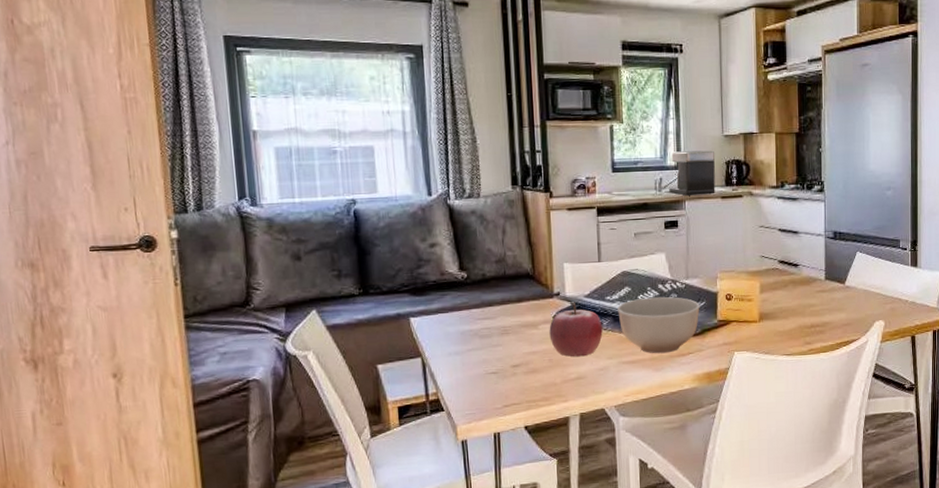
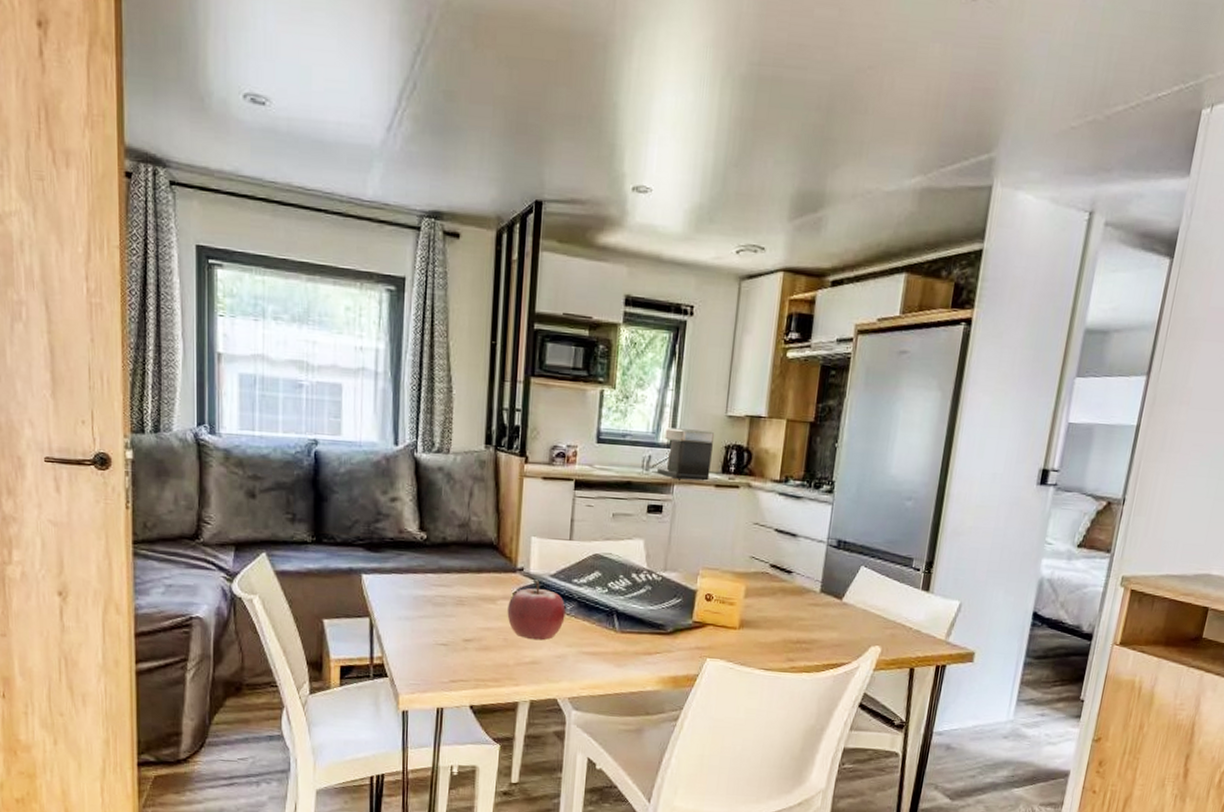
bowl: present [617,296,700,354] -> none [584,585,675,650]

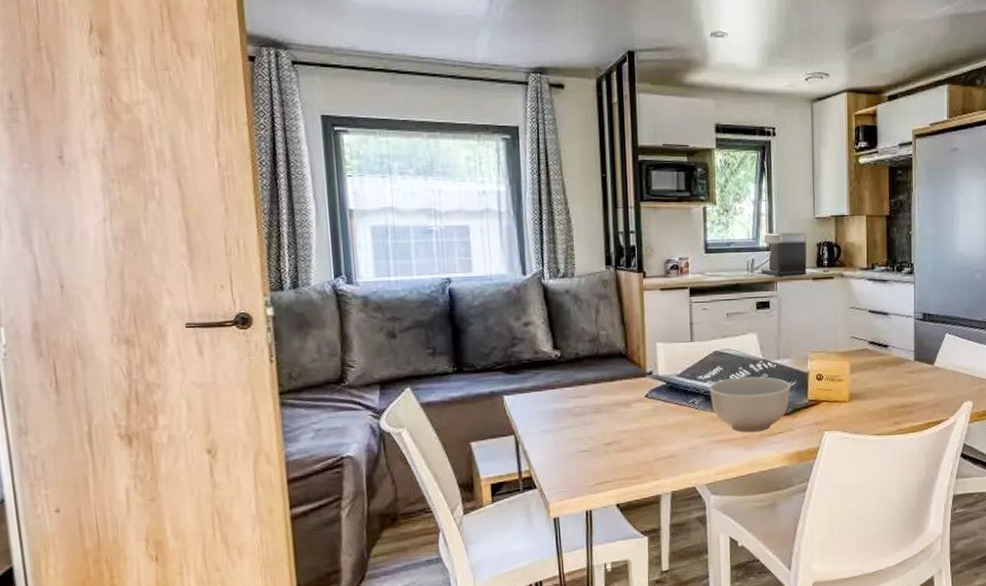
fruit: present [507,580,566,641] -> none [641,381,695,436]
bowl: none [584,585,675,650] -> present [709,376,791,433]

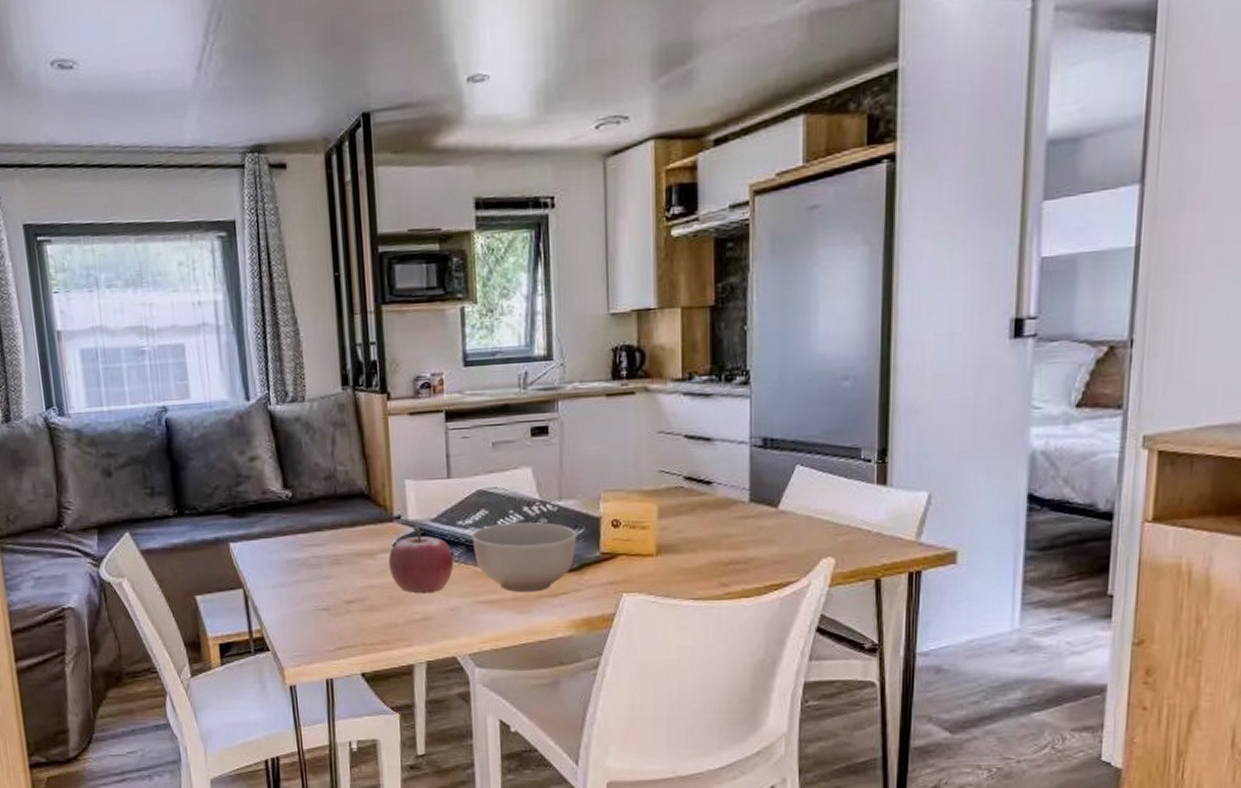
fruit: none [641,381,695,436] -> present [388,527,454,594]
coffee maker: present [761,232,807,277] -> none [537,334,598,394]

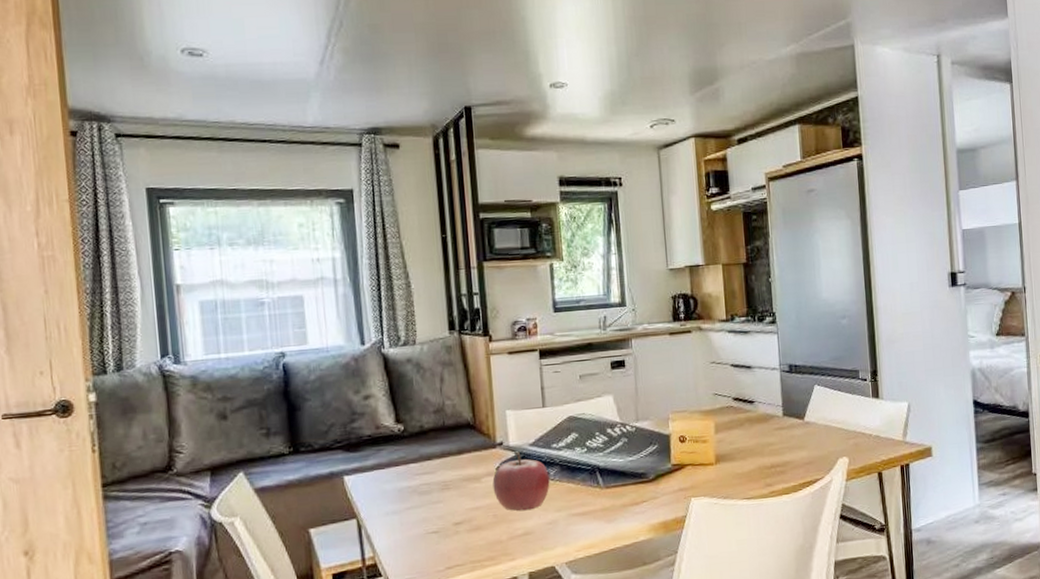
bowl: present [472,521,577,593] -> none [565,441,652,504]

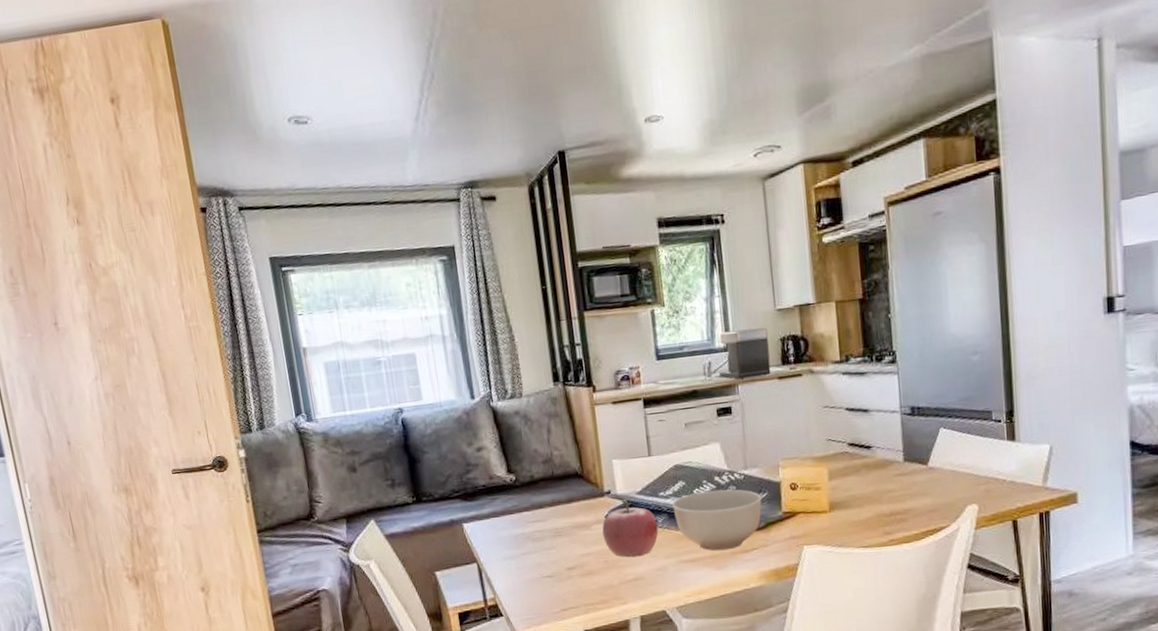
bowl: none [565,441,652,504] -> present [672,489,762,551]
coffee maker: none [614,285,663,334] -> present [719,327,771,379]

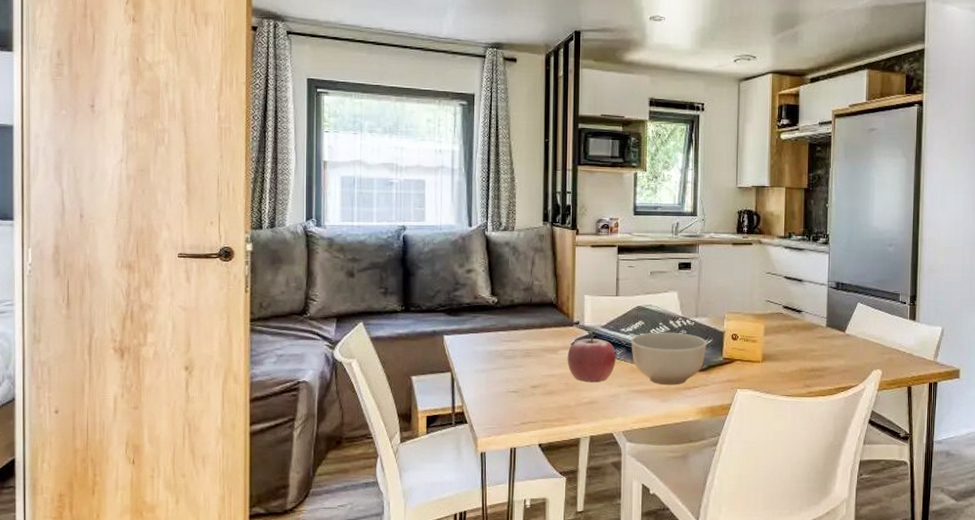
coffee maker: present [719,327,771,379] -> none [685,199,728,241]

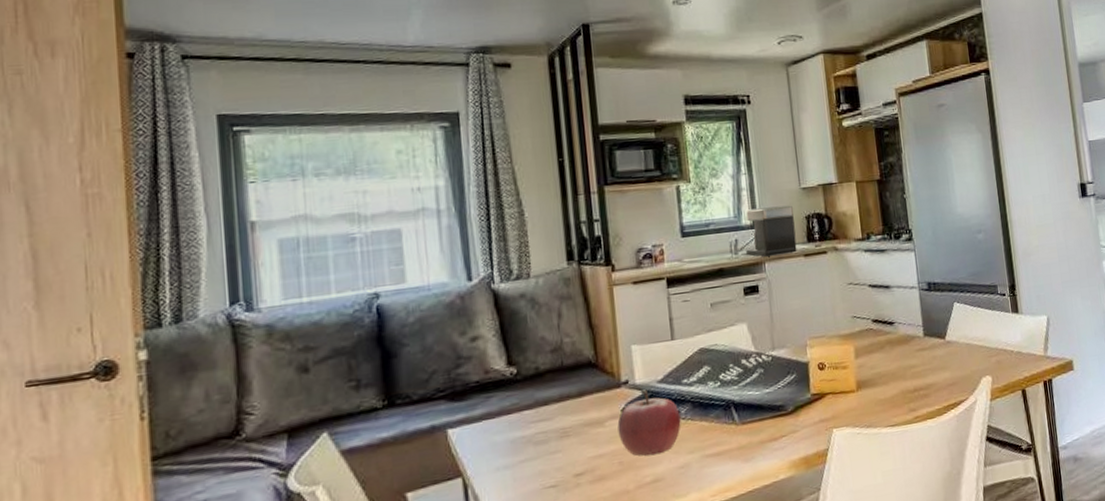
bowl: present [631,332,707,386] -> none [696,372,790,442]
coffee maker: none [685,199,728,241] -> present [746,205,797,257]

